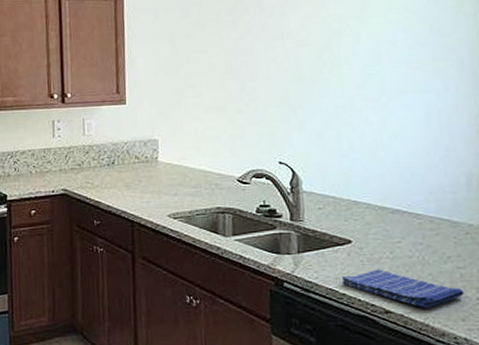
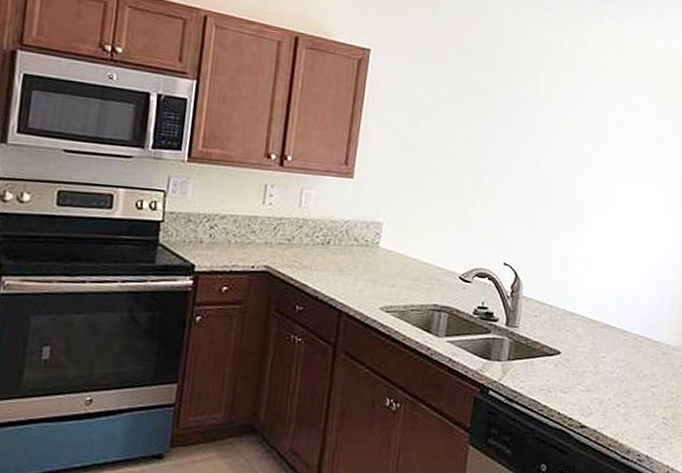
dish towel: present [341,269,464,309] -> none [545,383,653,425]

